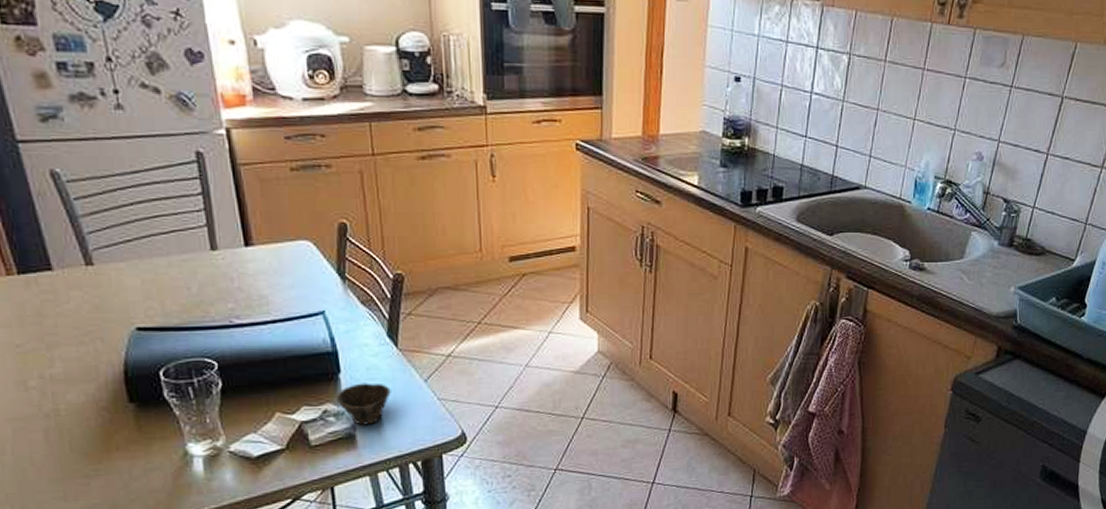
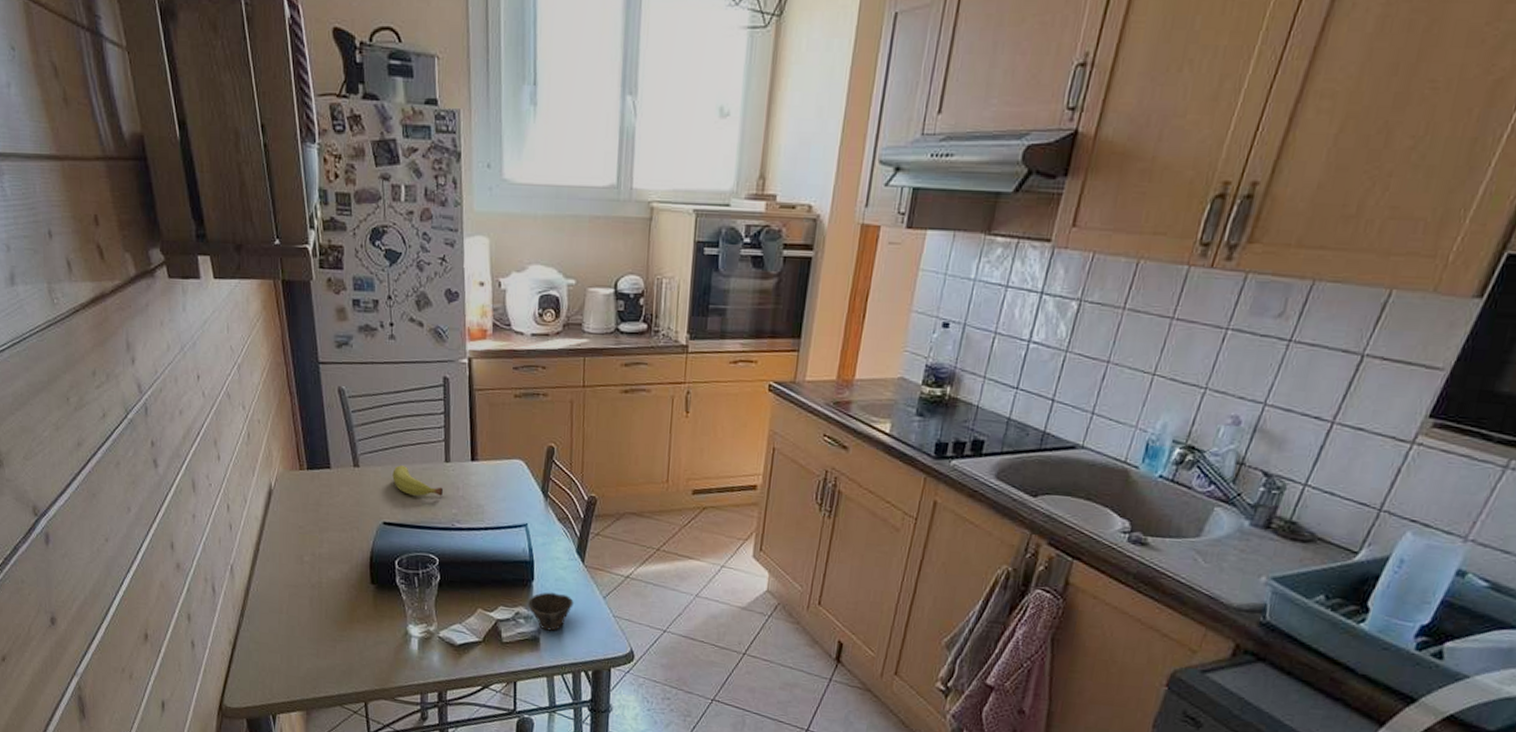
fruit: none [141,259,213,292] -> present [392,465,443,496]

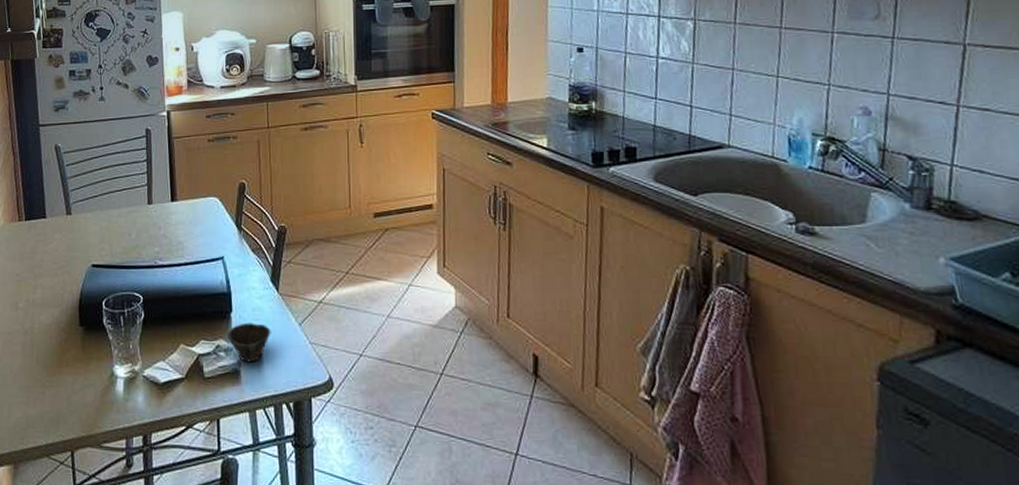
fruit: present [392,465,443,496] -> none [101,210,146,237]

